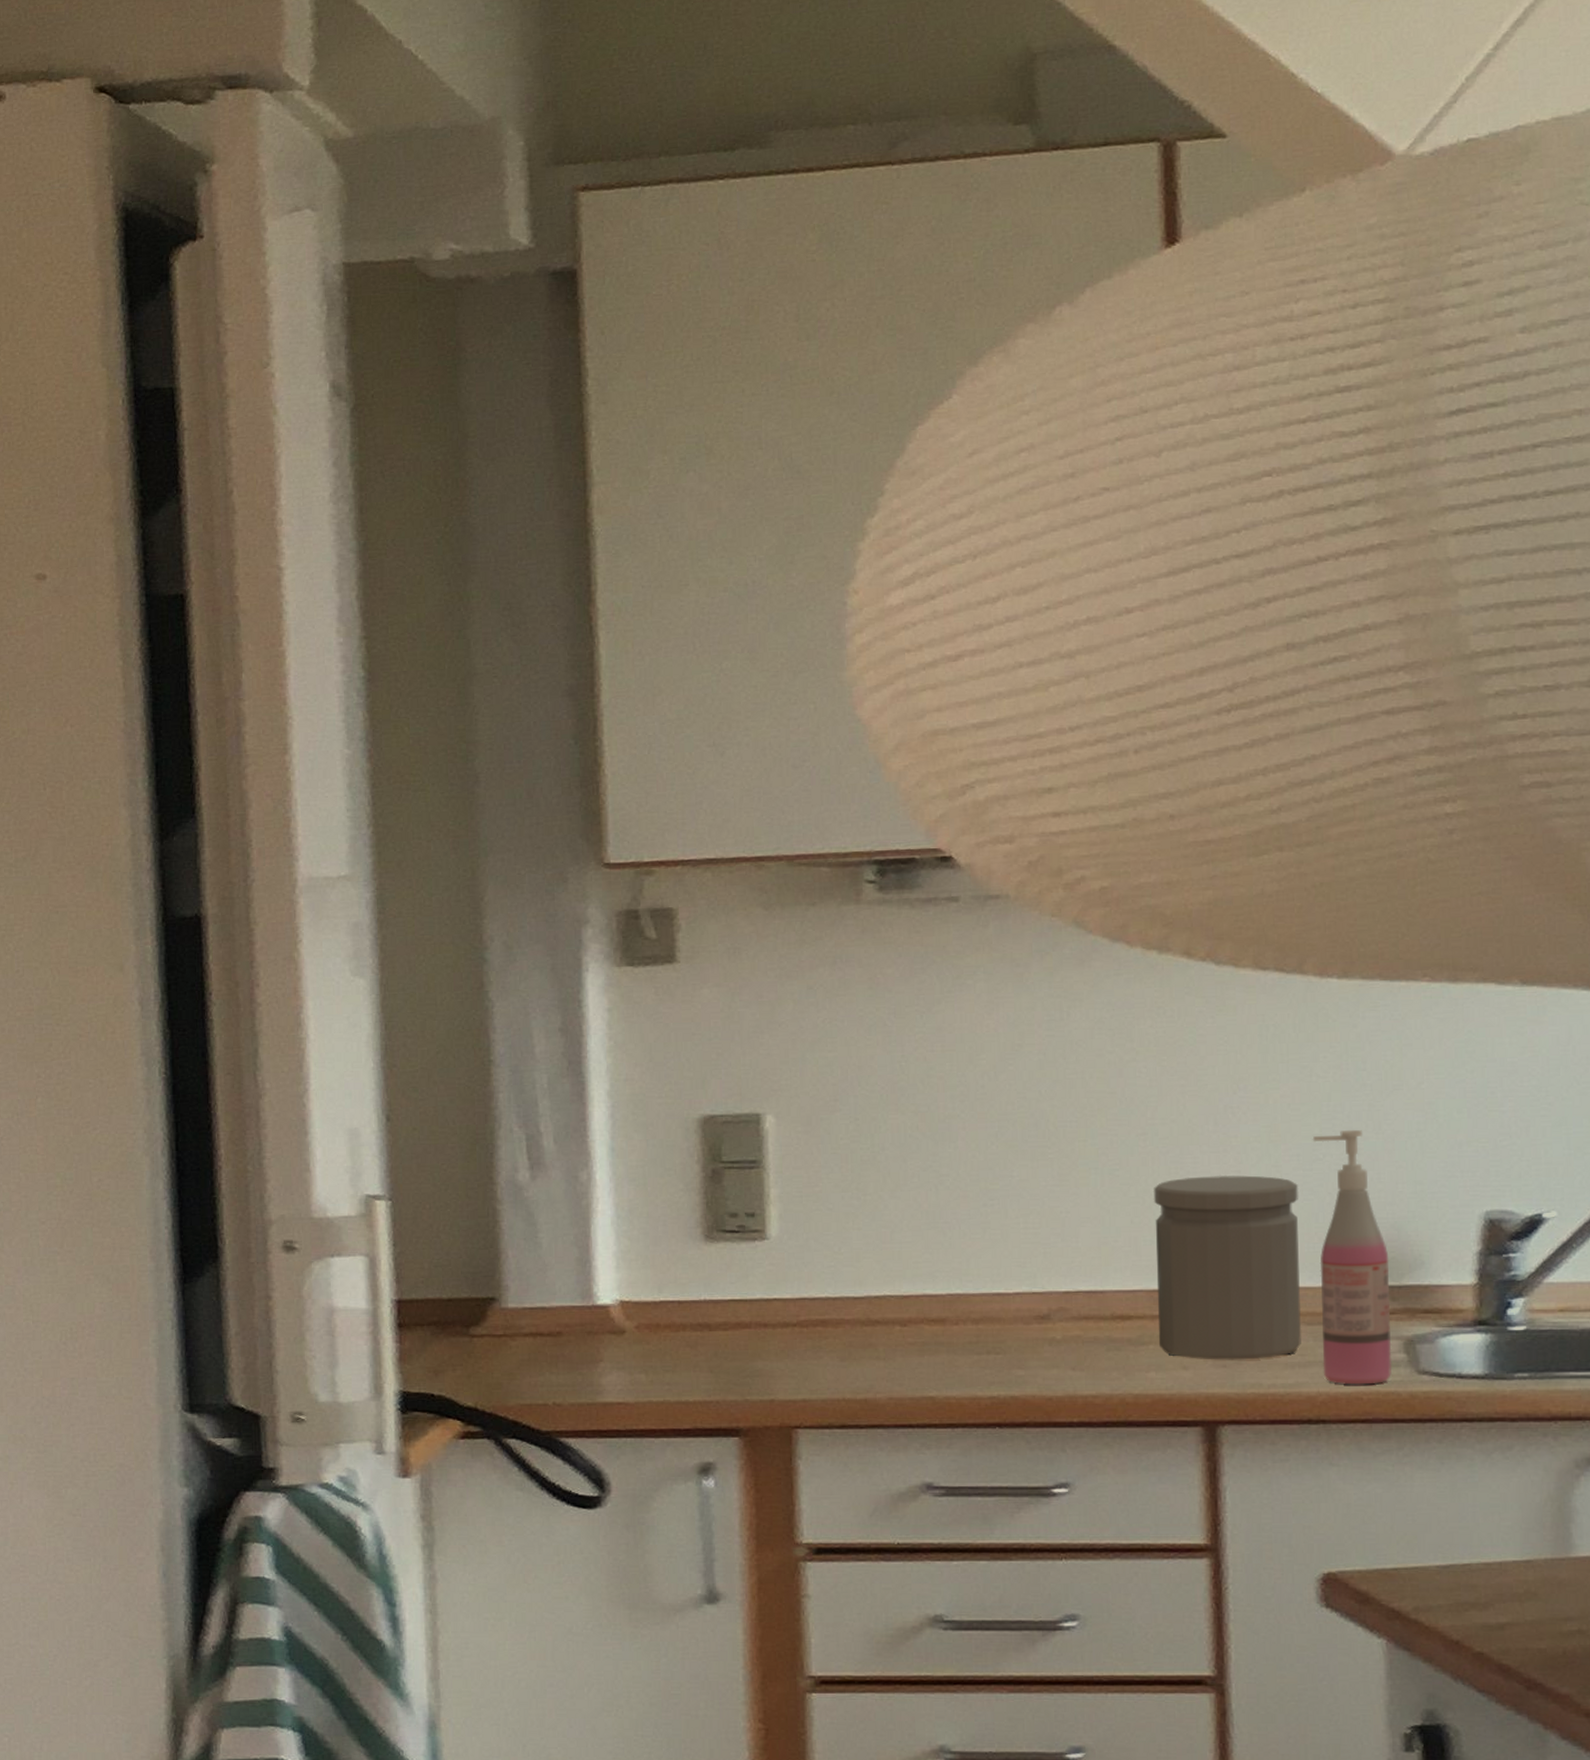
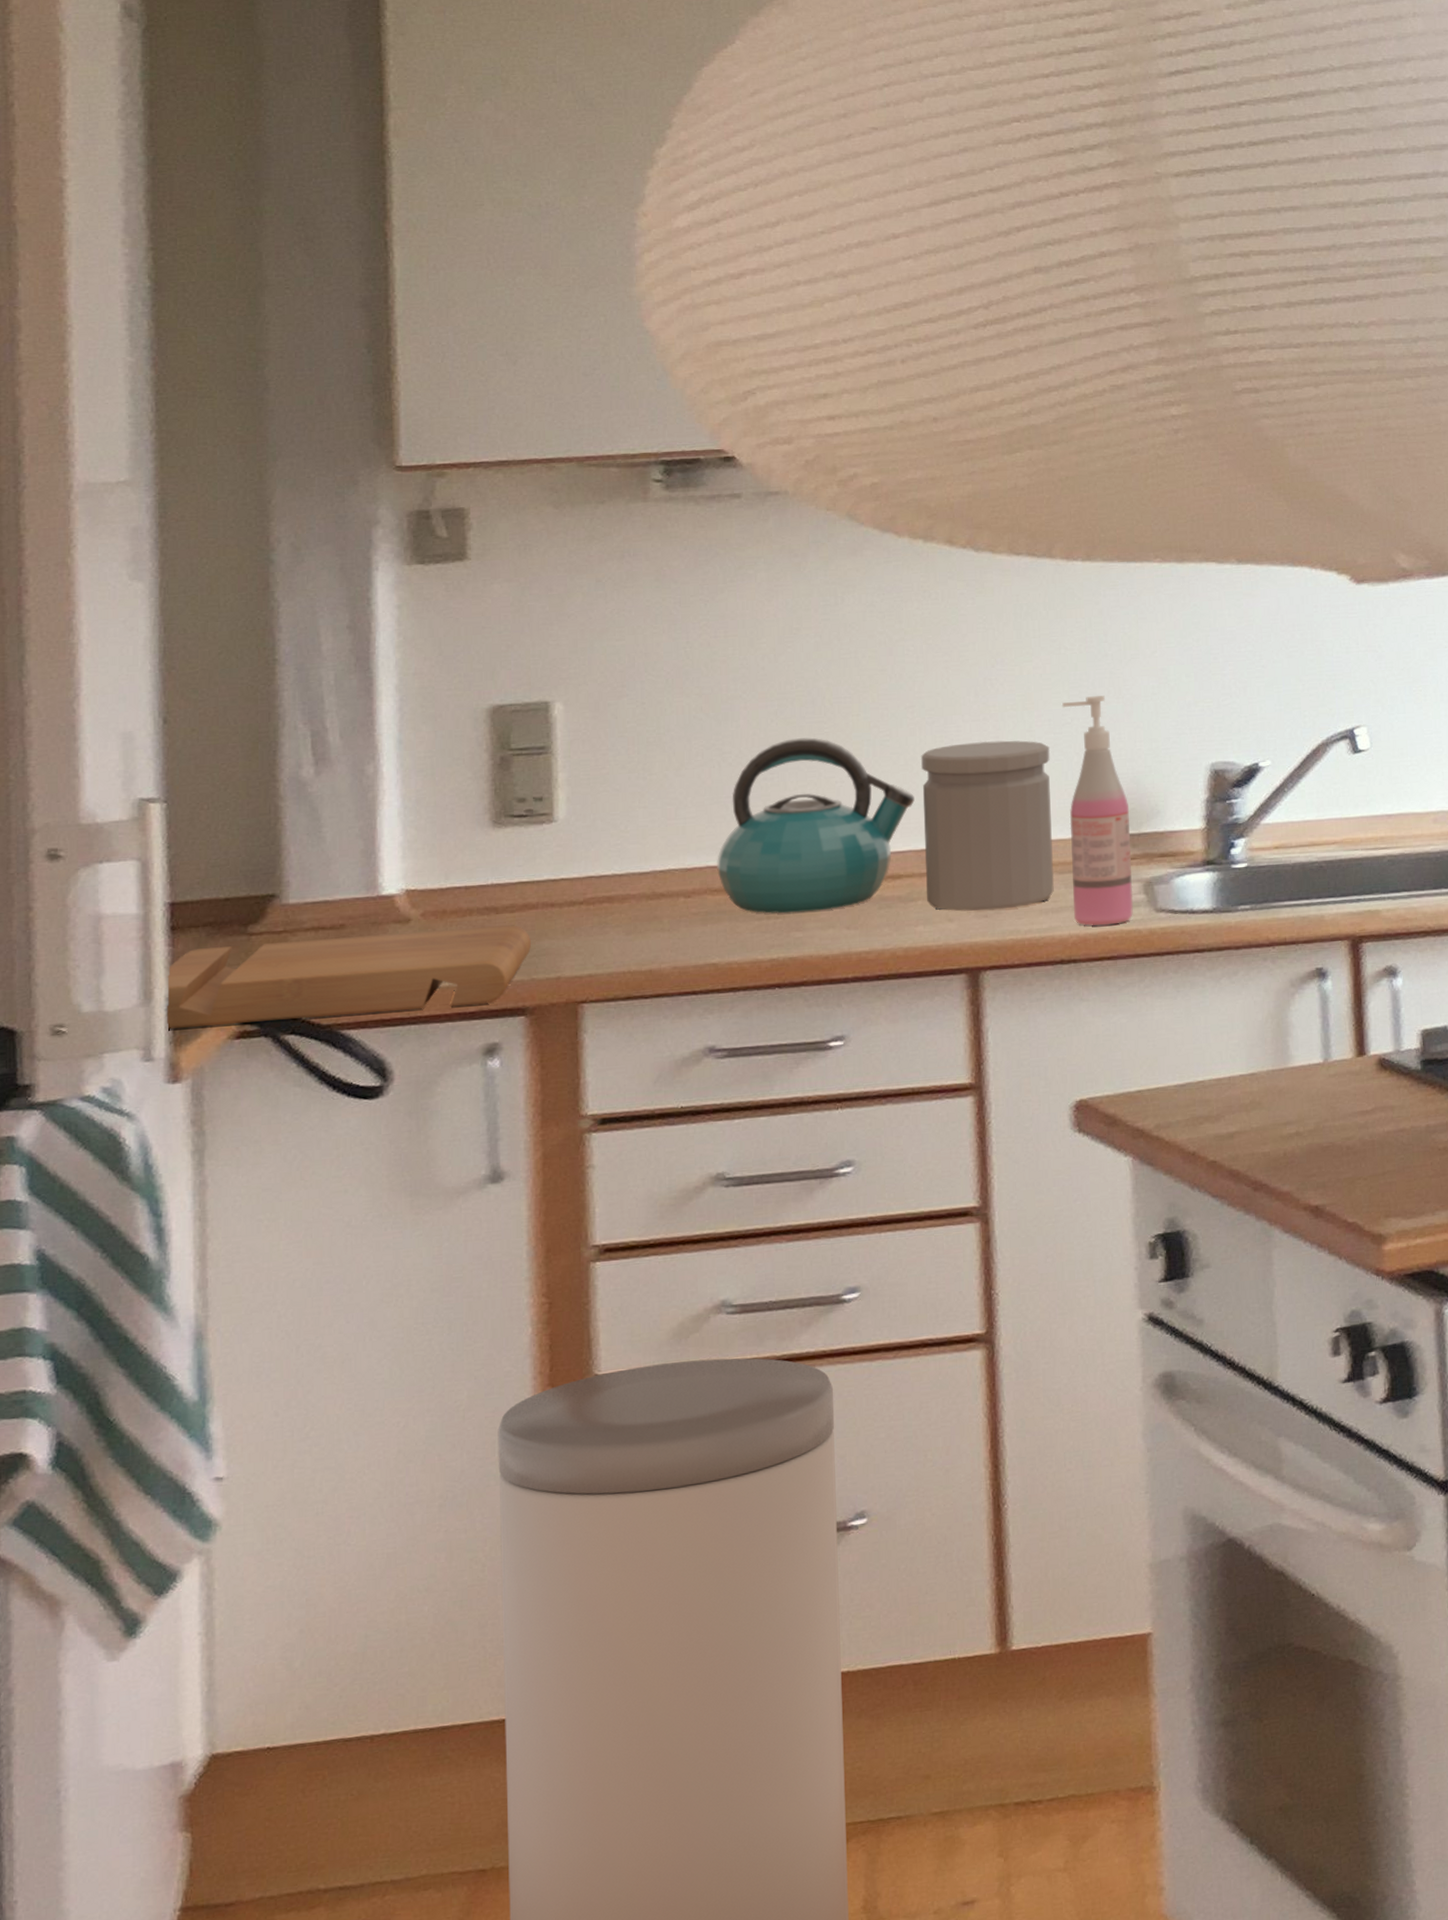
cutting board: none [395,1343,745,1424] -> present [166,925,532,1029]
kettle: none [933,1163,1148,1349] -> present [716,737,916,914]

